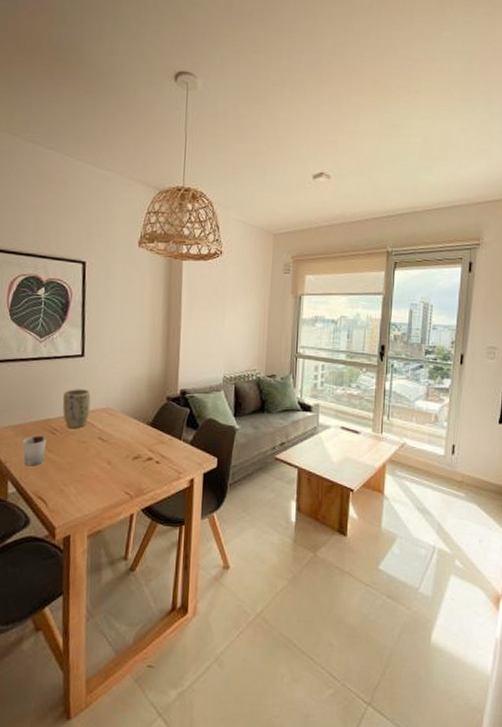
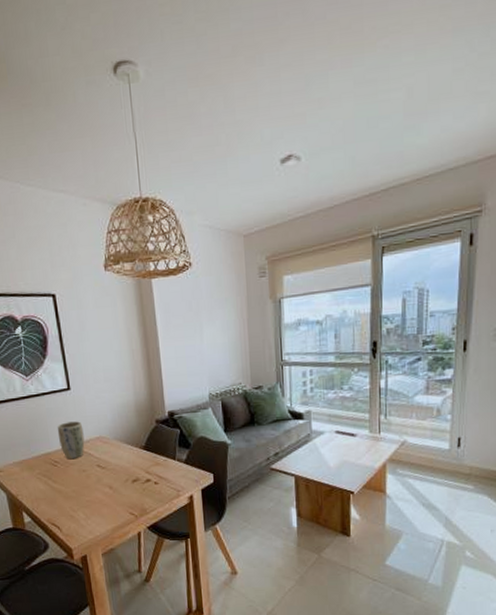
cup: present [22,435,48,466] -> none [28,468,51,497]

